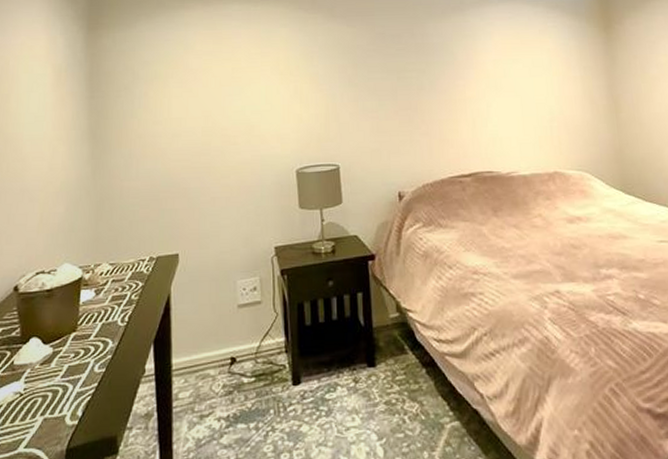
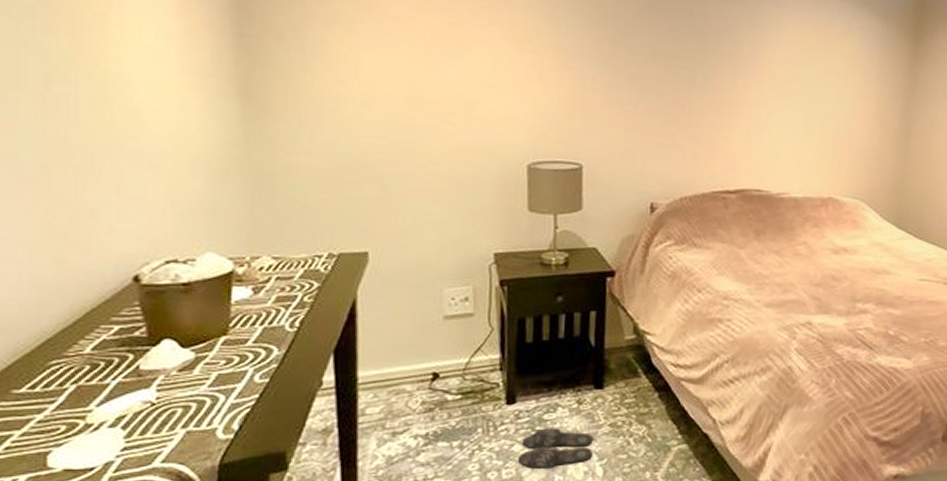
slippers: none [307,407,372,450] -> present [519,428,593,469]

